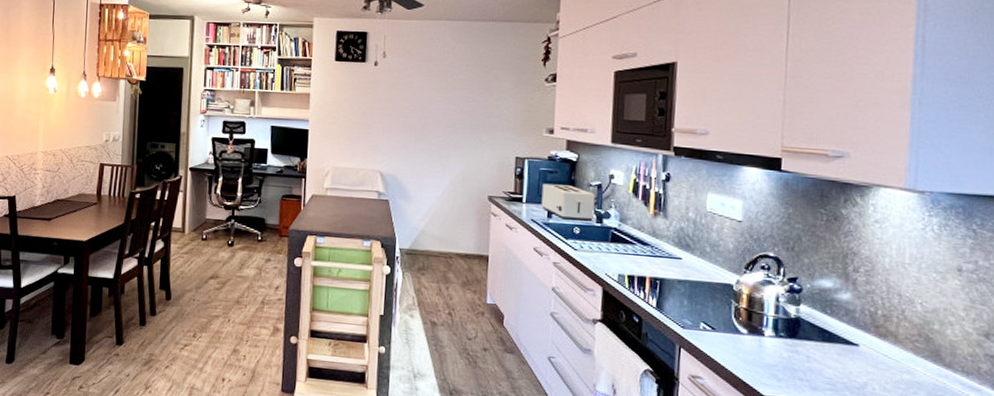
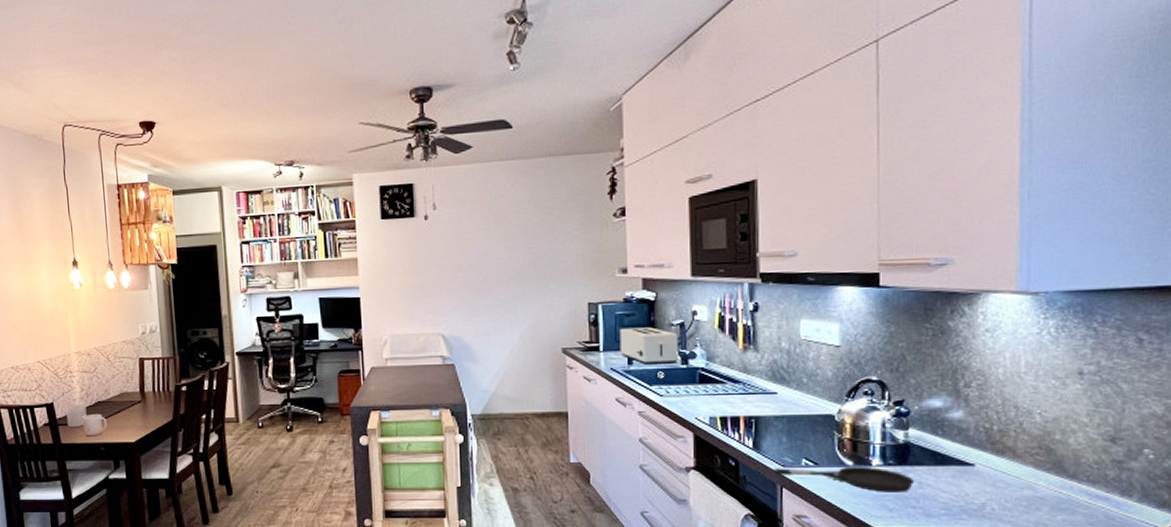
mug: none [25,200,45,222] -> present [65,404,87,428]
mug: none [40,210,63,231] -> present [82,413,108,437]
frying pan: none [673,328,802,364] -> present [773,466,914,492]

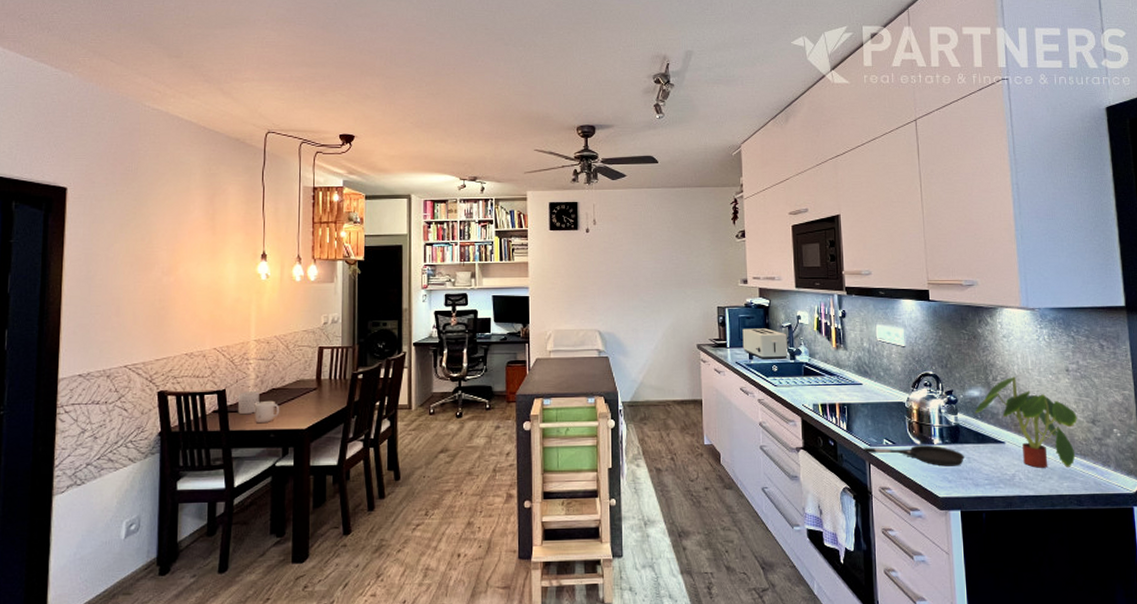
plant: none [933,382,1088,497] -> present [974,376,1077,468]

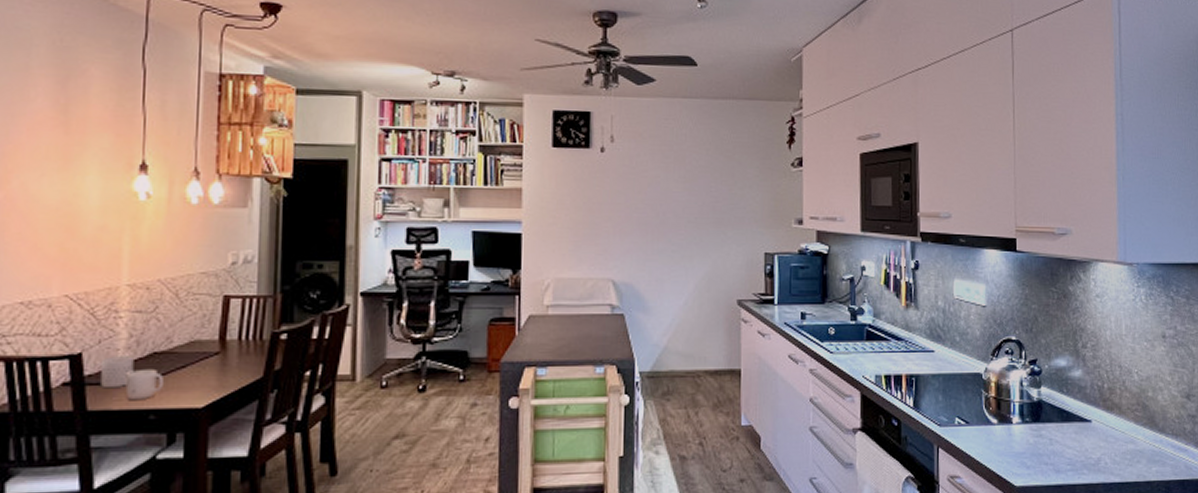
toaster: present [742,328,788,359] -> none [794,281,848,320]
frying pan: present [862,444,964,466] -> none [931,424,1046,450]
plant: present [974,376,1077,468] -> none [1059,343,1171,450]

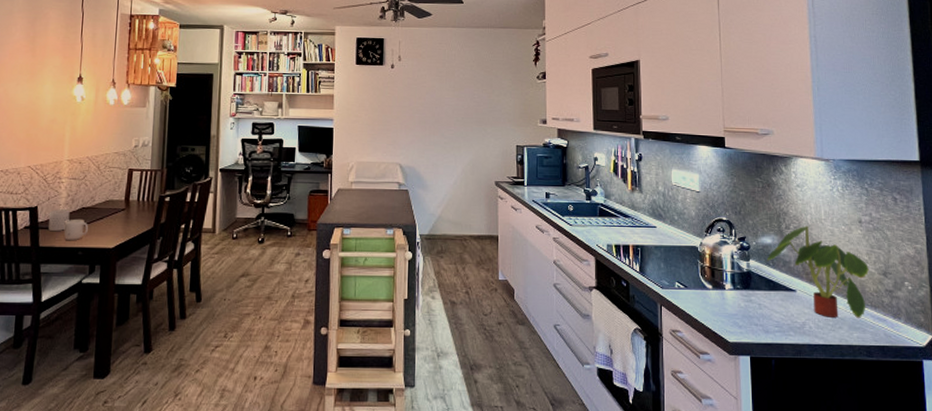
plant: none [1059,343,1171,450] -> present [766,225,869,318]

